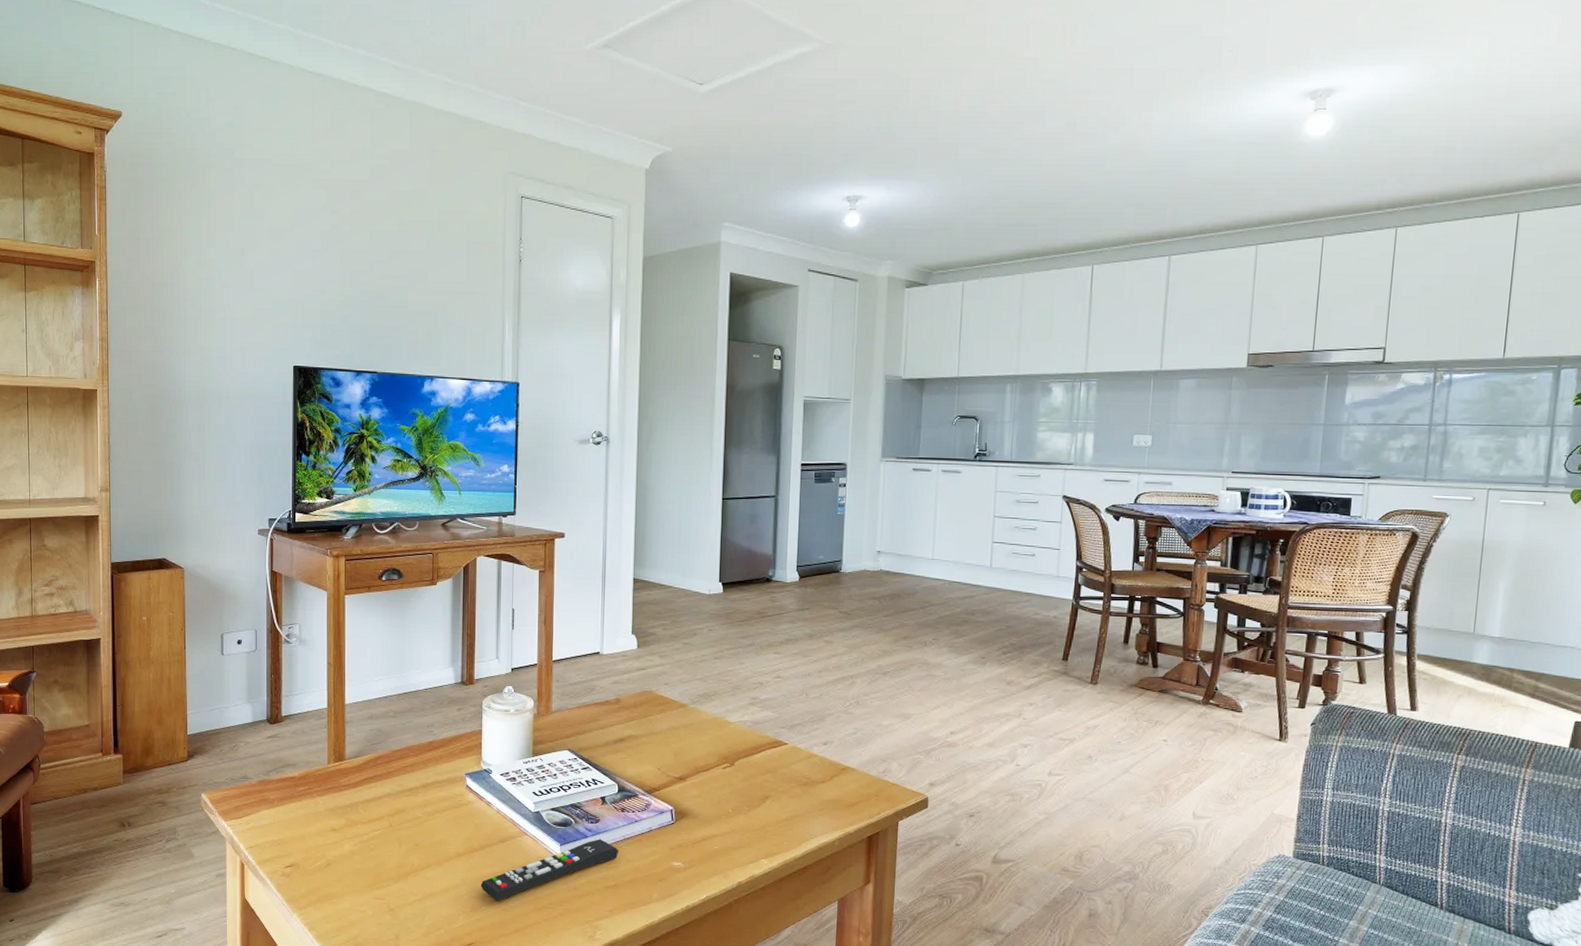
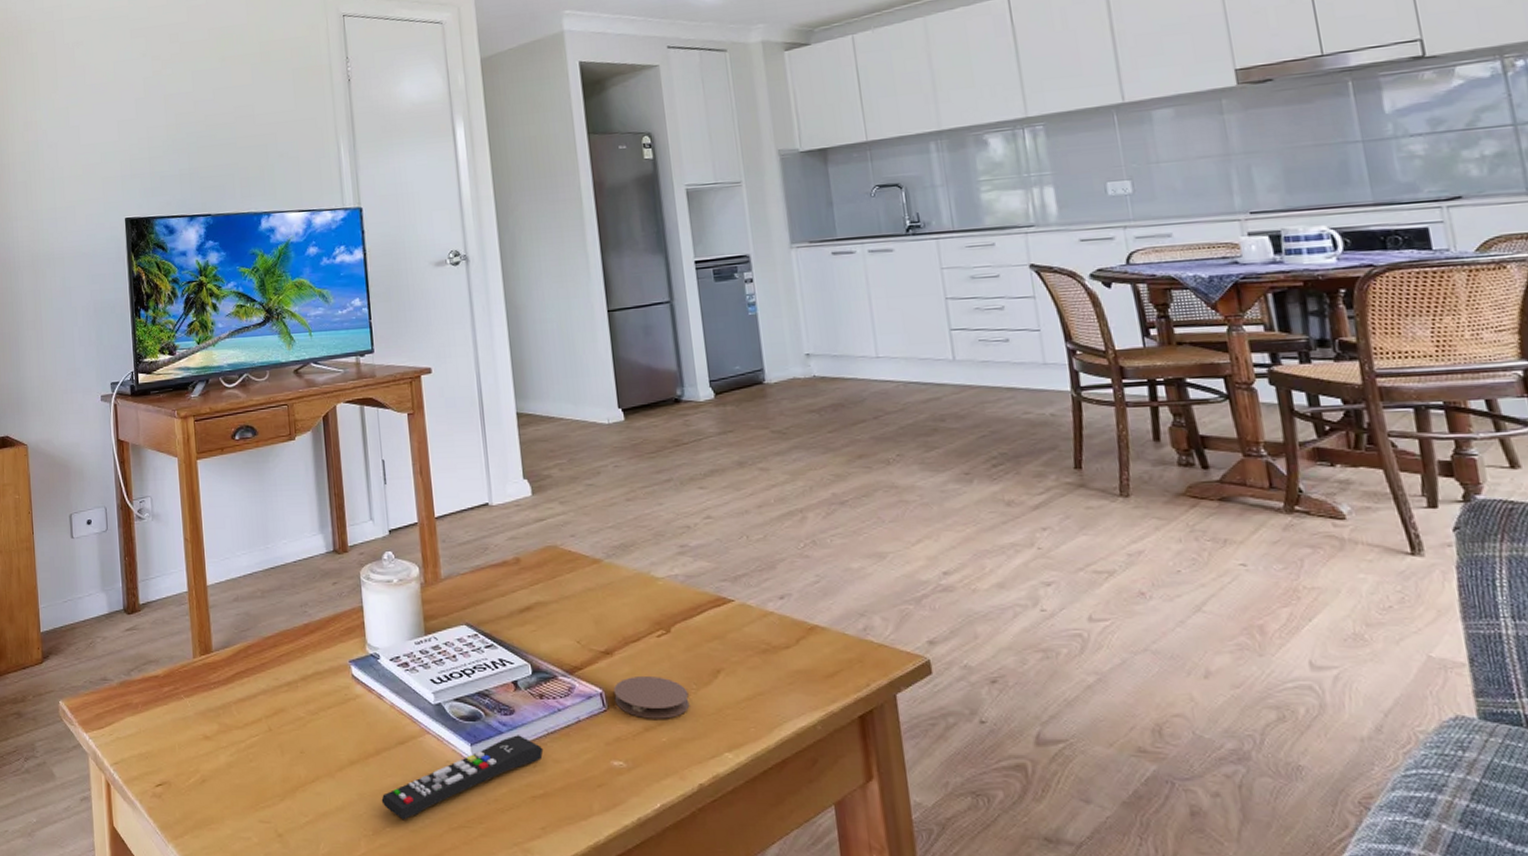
coaster: none [681,798,741,832] -> present [613,675,690,719]

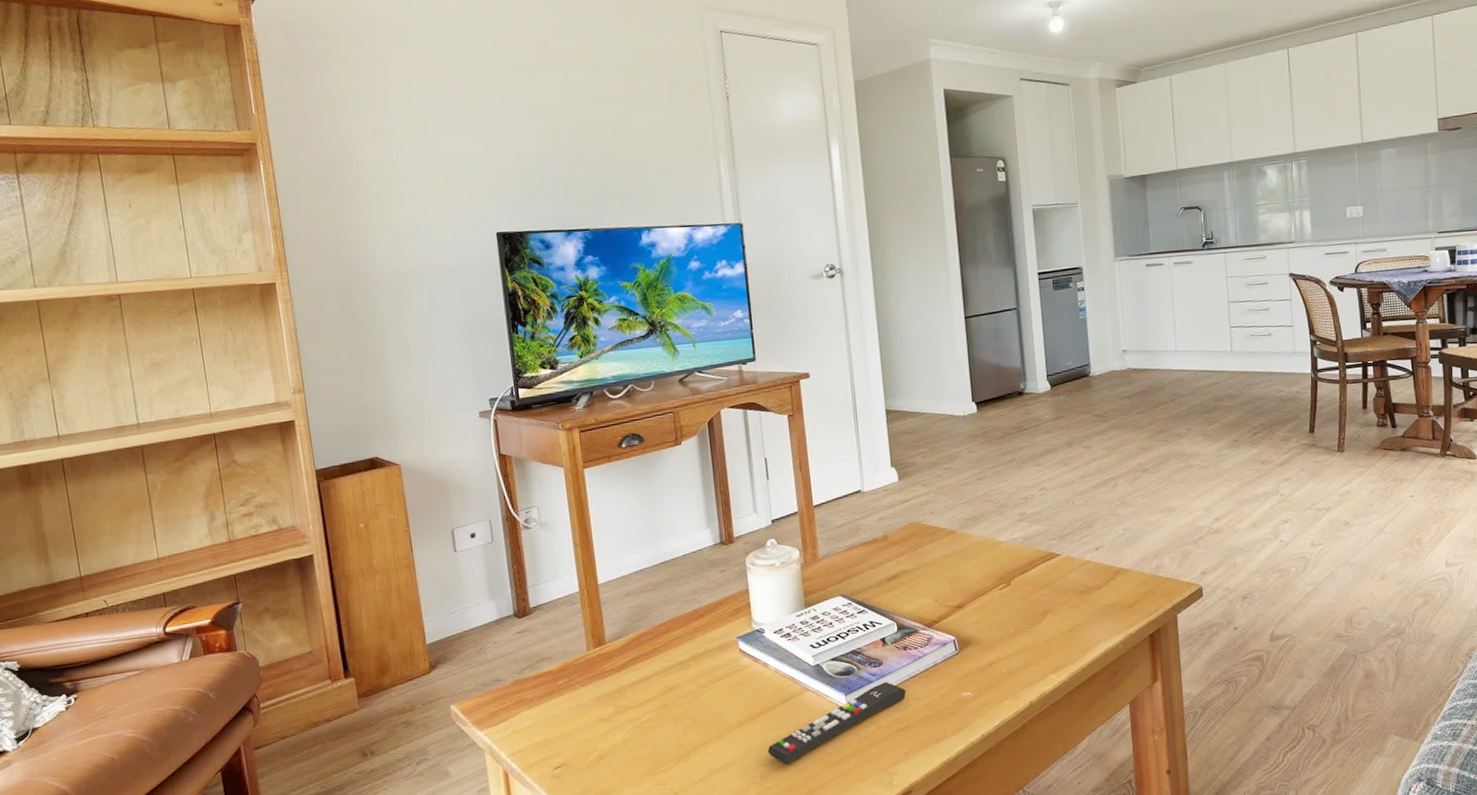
coaster: present [613,675,690,719] -> none [964,621,1024,656]

